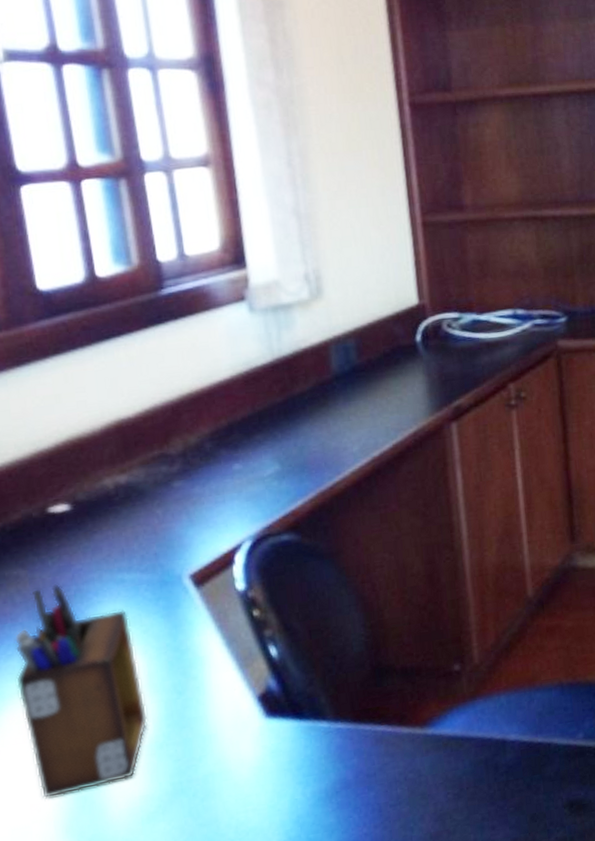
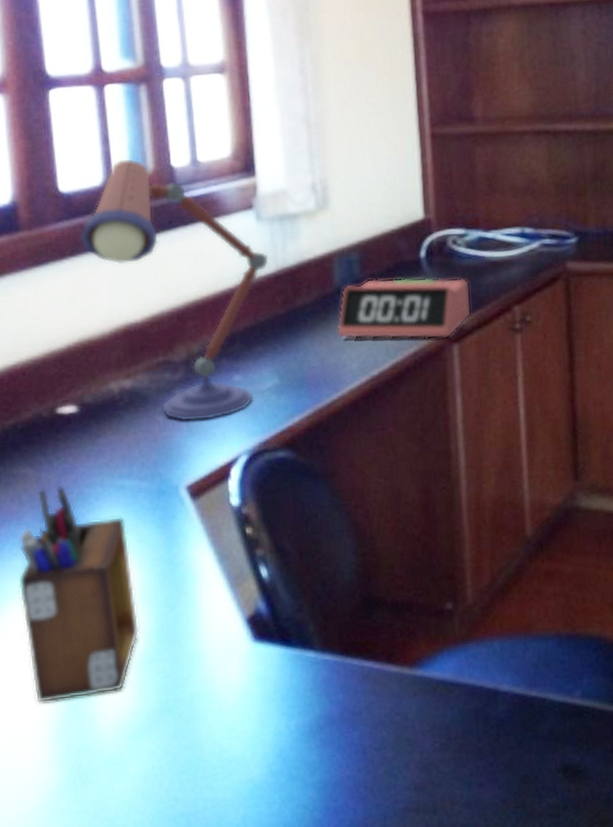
desk lamp: none [62,254,265,513] -> present [79,158,269,422]
alarm clock: none [336,360,467,423] -> present [336,278,470,339]

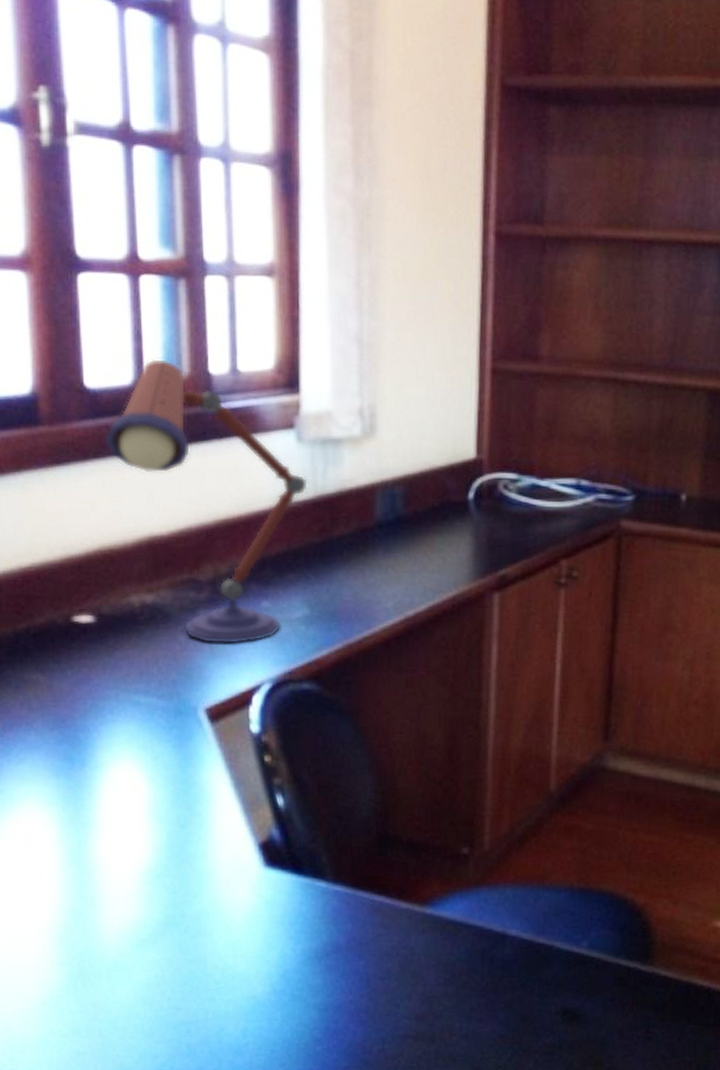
desk organizer: present [18,485,140,704] -> none [26,695,149,907]
alarm clock: present [336,278,470,339] -> none [373,517,517,585]

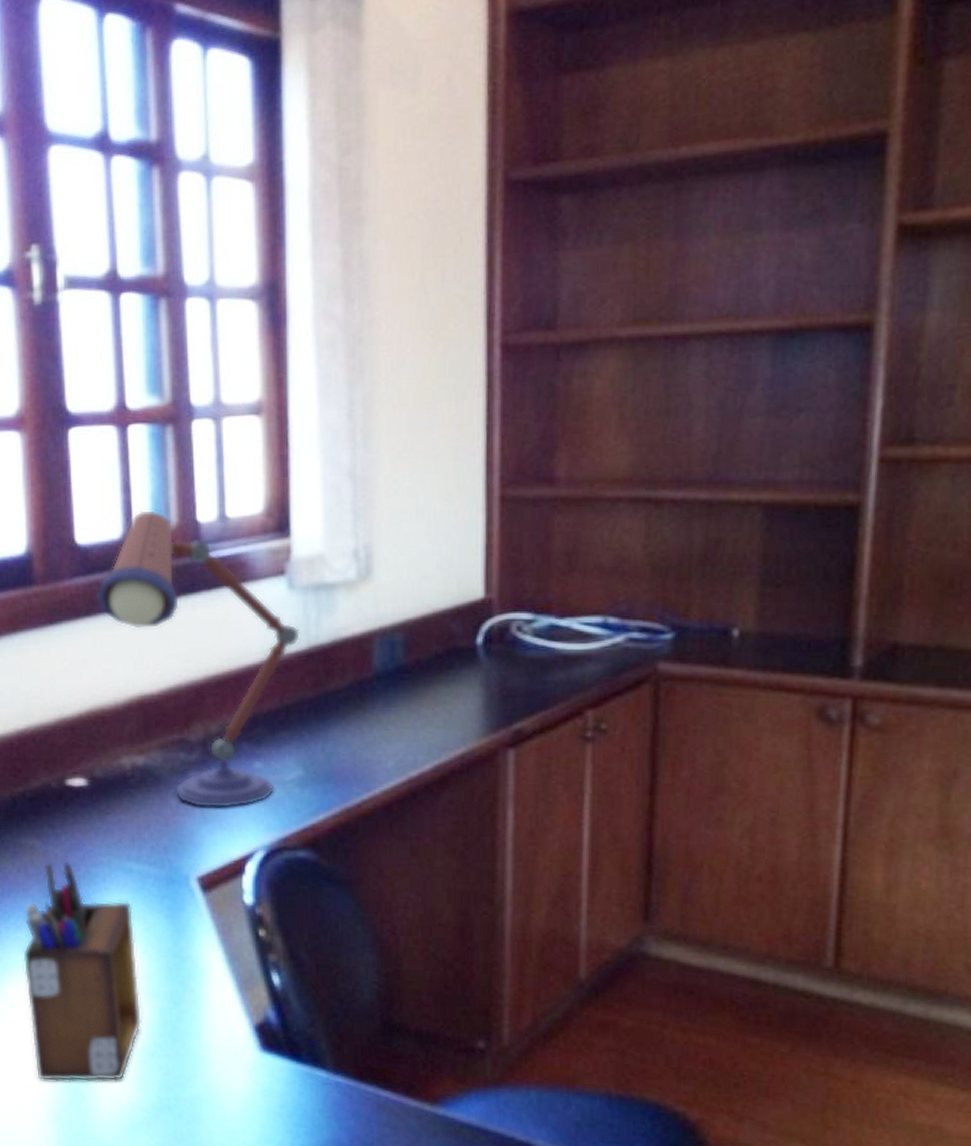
desk organizer: none [26,695,149,907] -> present [23,861,142,1082]

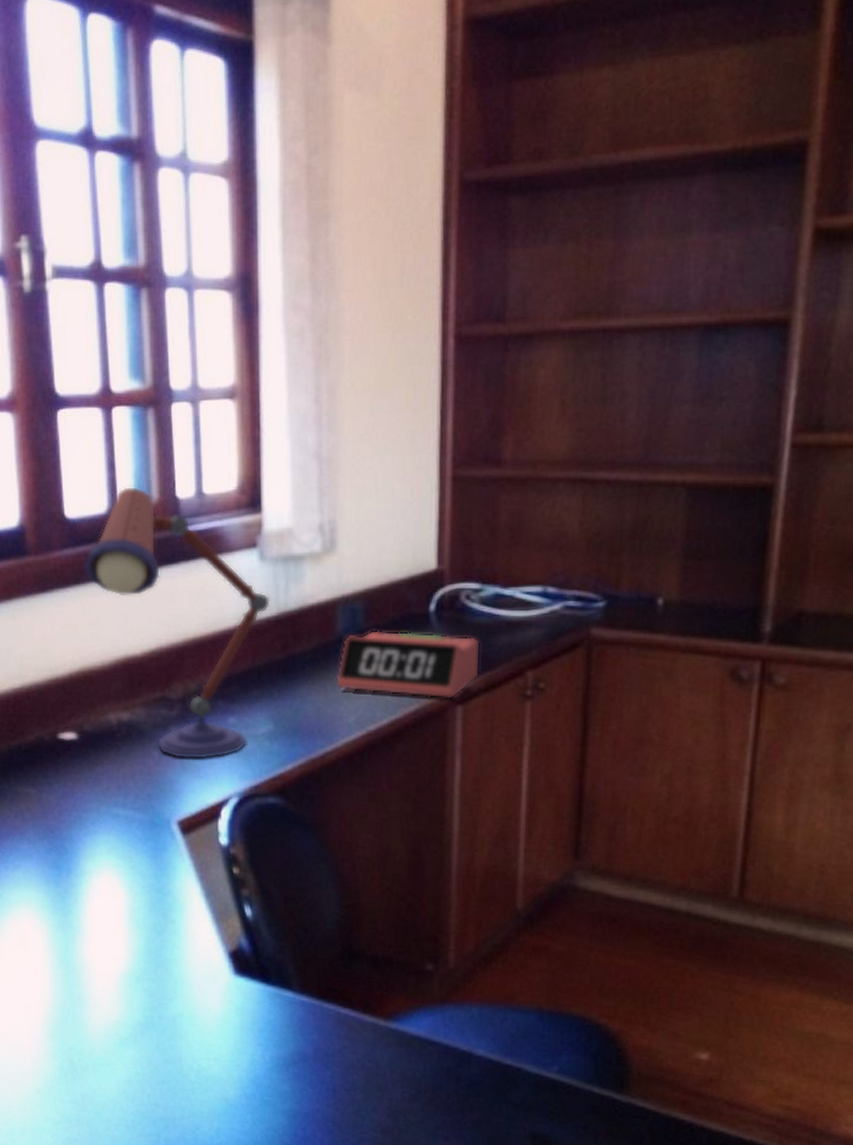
desk organizer: present [23,861,142,1082] -> none [20,808,129,1004]
alarm clock: none [372,666,533,741] -> present [335,631,480,699]

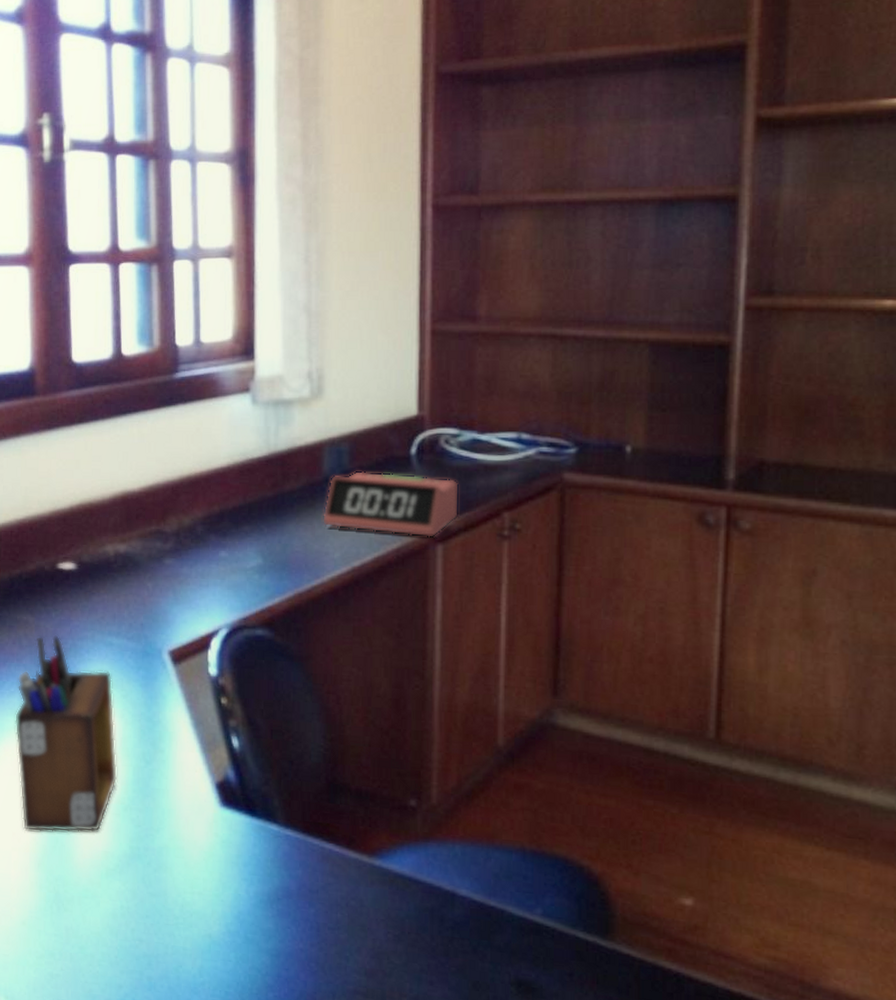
desk organizer: none [20,808,129,1004] -> present [15,635,118,833]
desk lamp: present [83,487,270,760] -> none [87,335,261,592]

